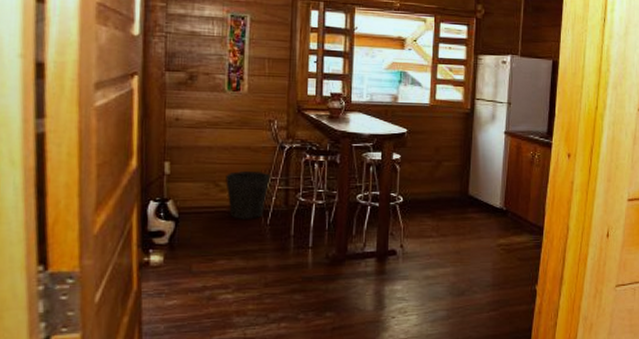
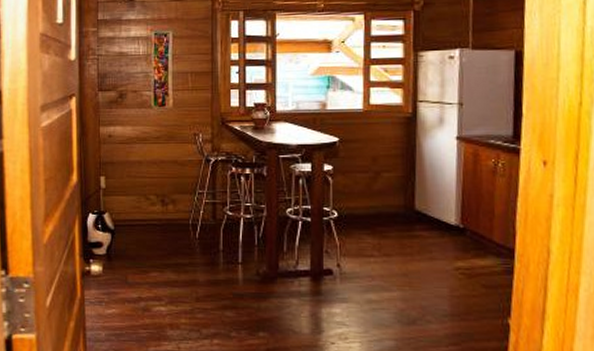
waste bin: present [226,171,271,219] -> none [155,185,198,233]

